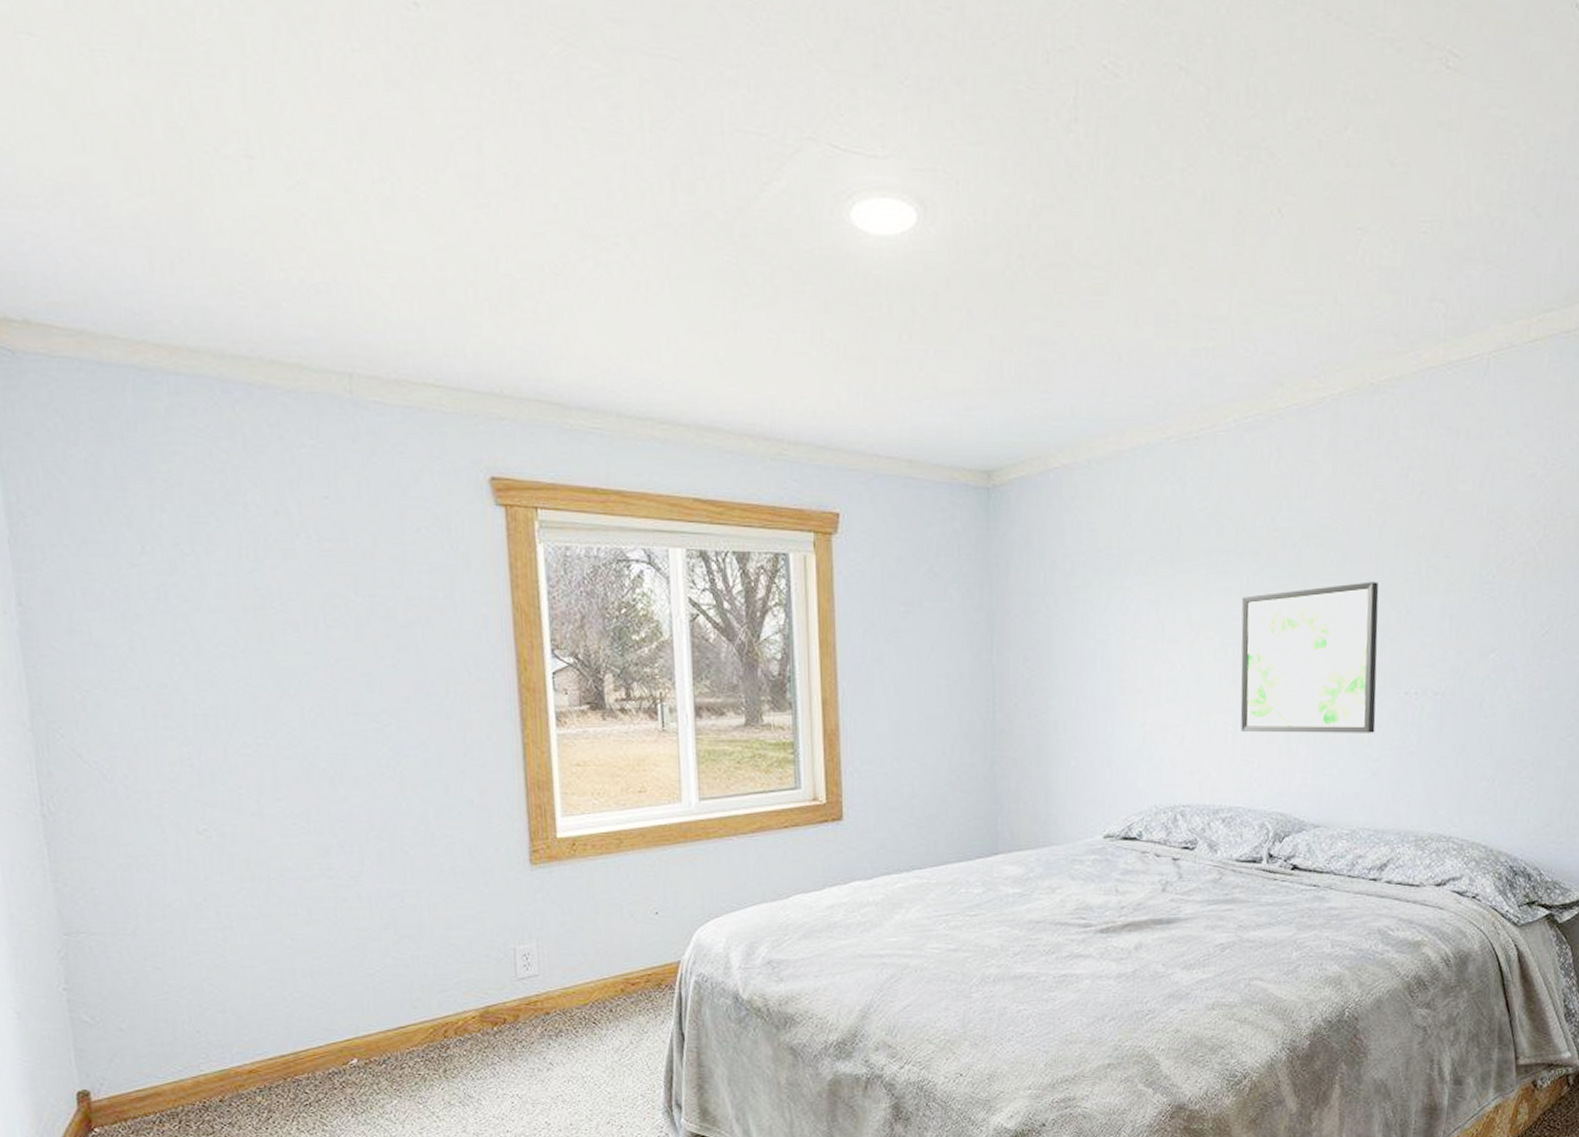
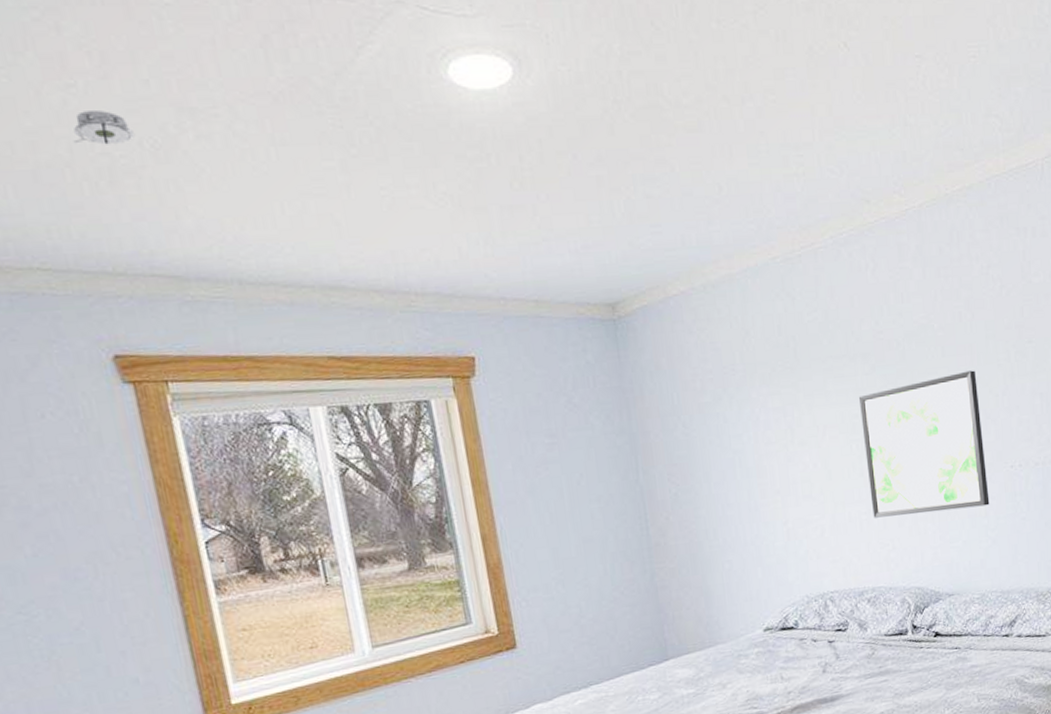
smoke detector: none [480,232,538,267] -> present [72,111,136,145]

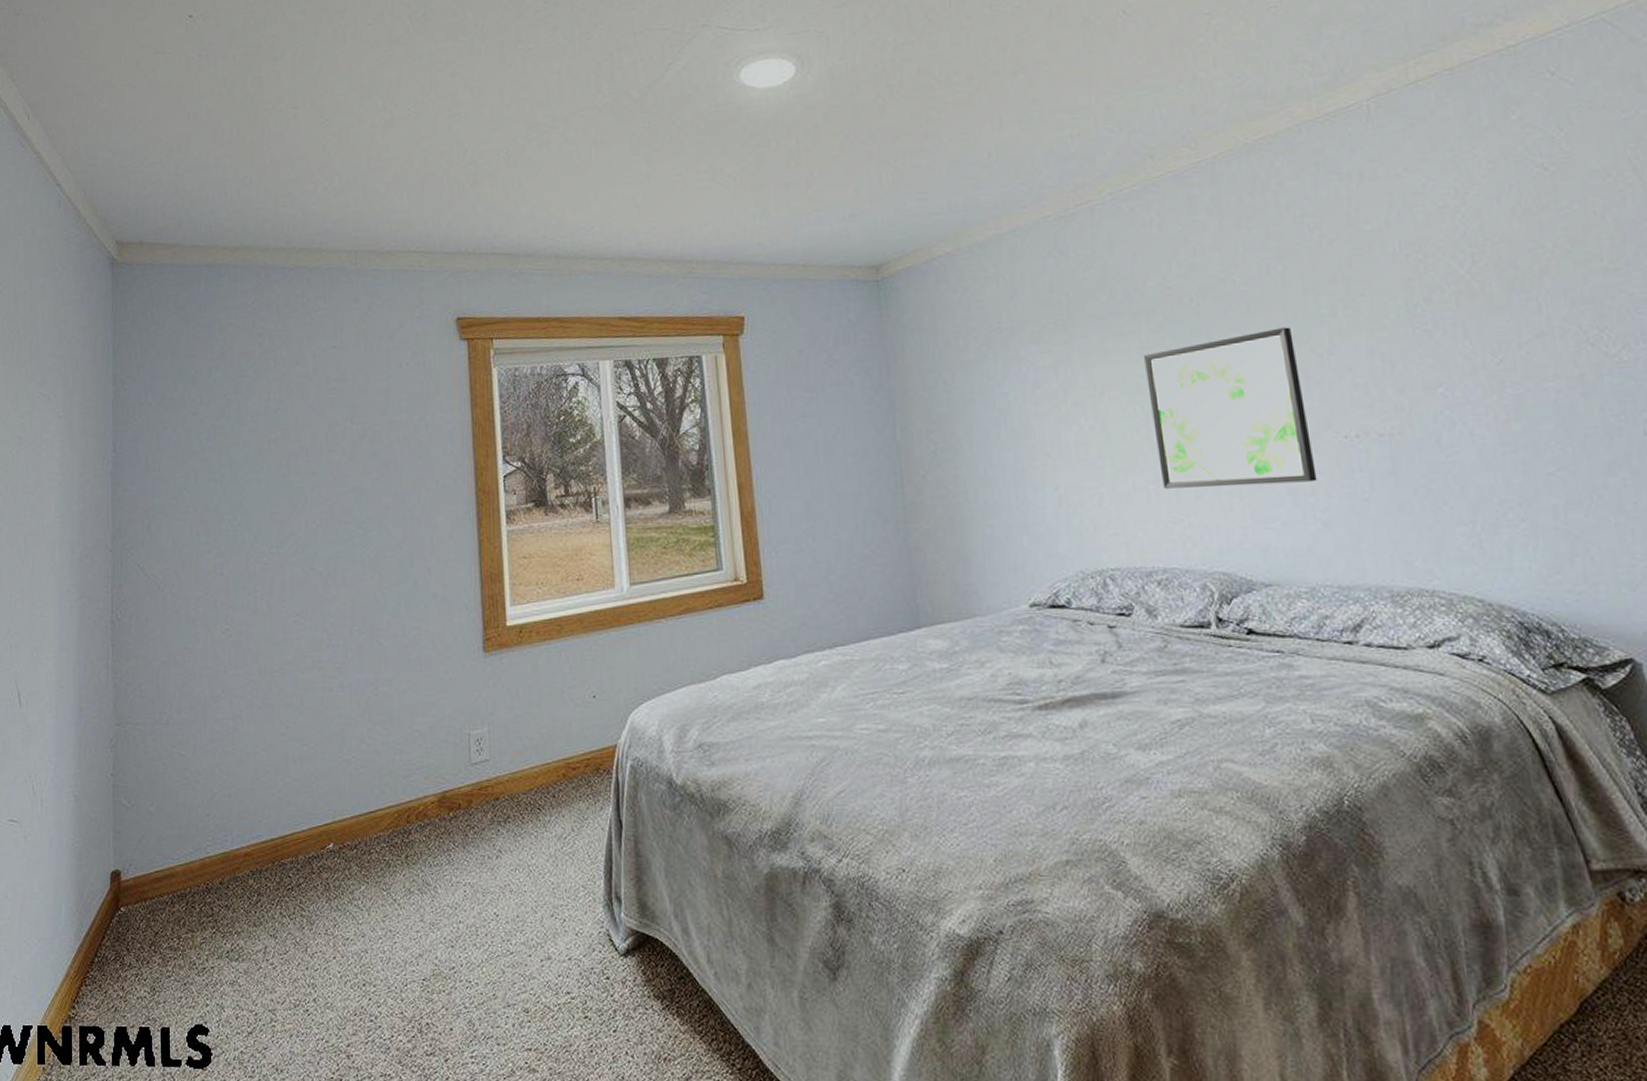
smoke detector: present [72,111,136,145] -> none [453,131,495,156]

